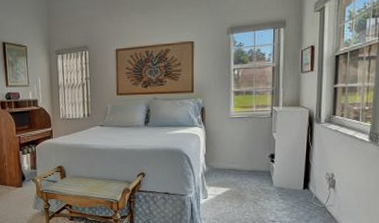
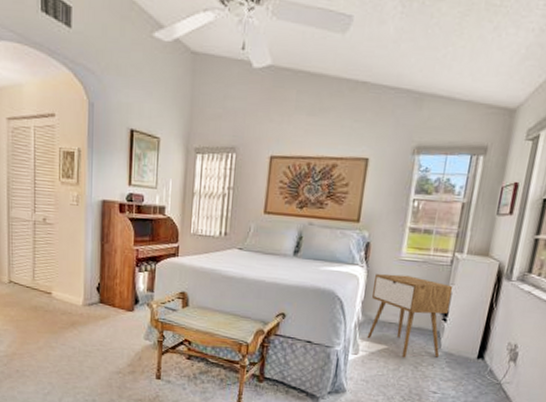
nightstand: none [212,129,276,197] -> present [367,274,453,358]

